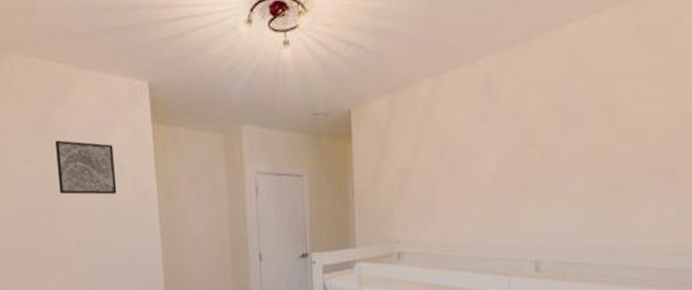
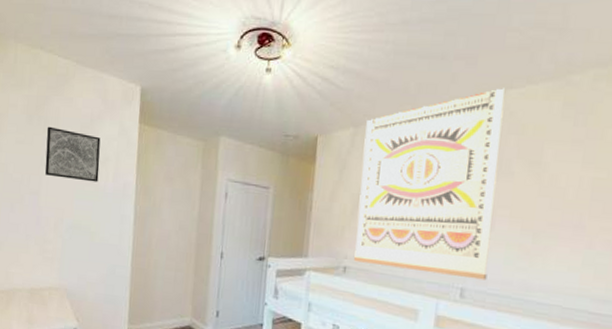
wall art: none [405,19,565,249] -> present [354,85,507,280]

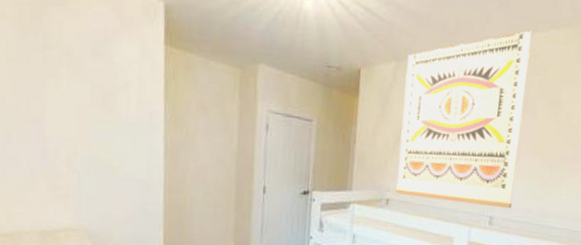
wall art: present [45,126,101,182] -> none [47,42,119,110]

